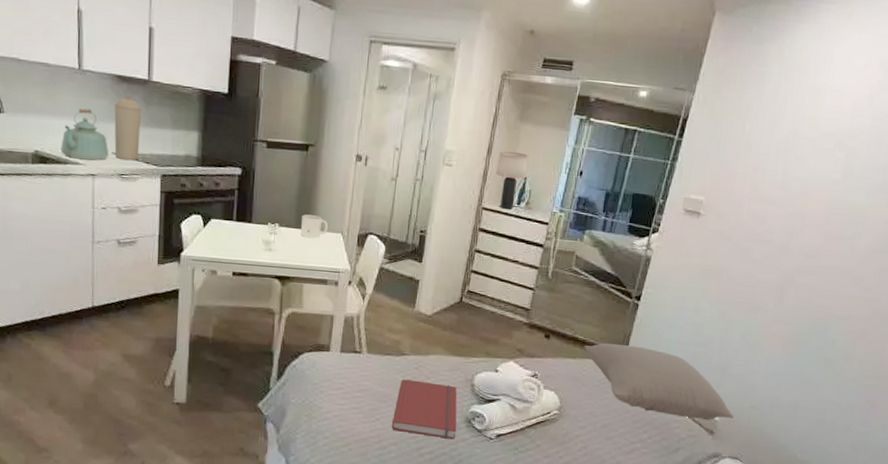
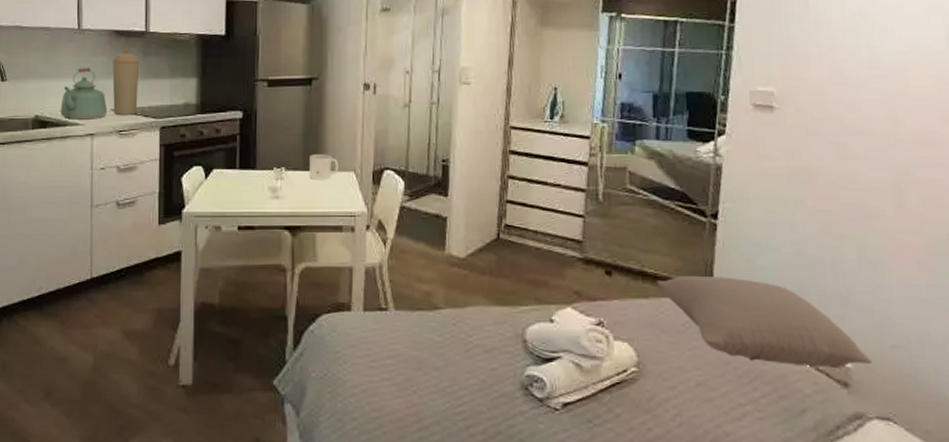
book: present [391,379,457,440] -> none [431,339,512,413]
table lamp: present [496,151,529,209] -> none [521,60,557,126]

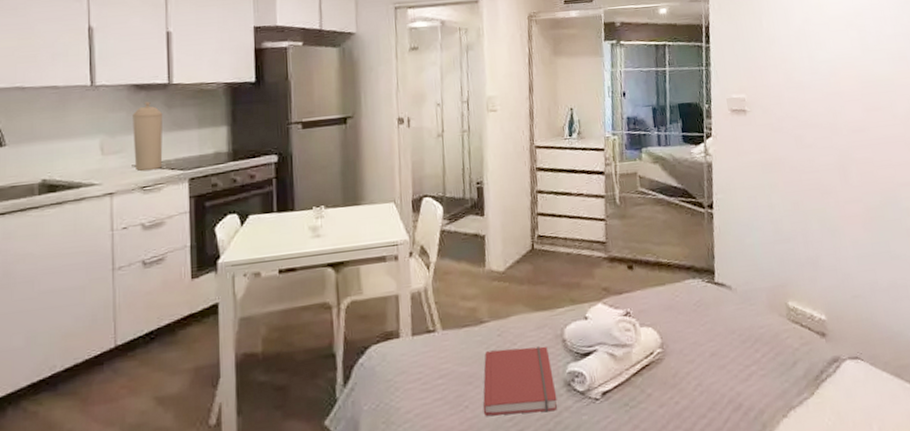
kettle: present [60,67,108,120] -> none [72,124,129,180]
mug: present [310,154,339,181] -> none [349,188,379,215]
book: none [431,339,512,413] -> present [483,346,557,416]
pillow: present [656,275,872,369] -> none [669,257,840,327]

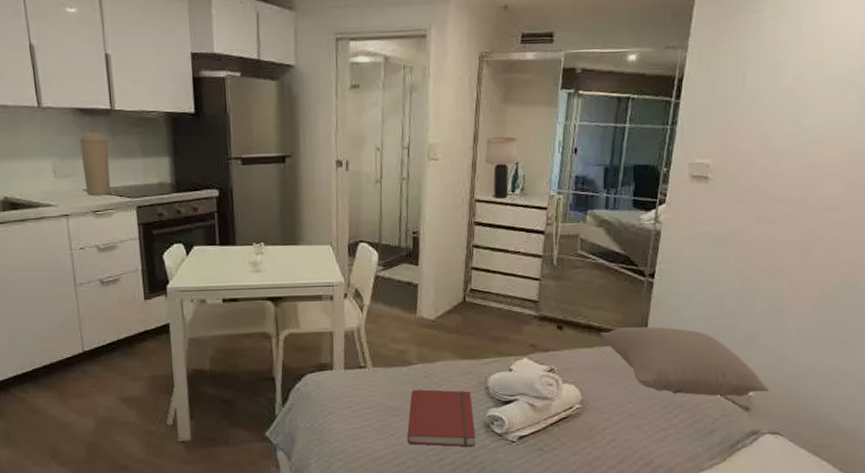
table lamp: none [541,85,573,144] -> present [485,136,519,198]
pillow: none [669,257,840,327] -> present [600,326,769,397]

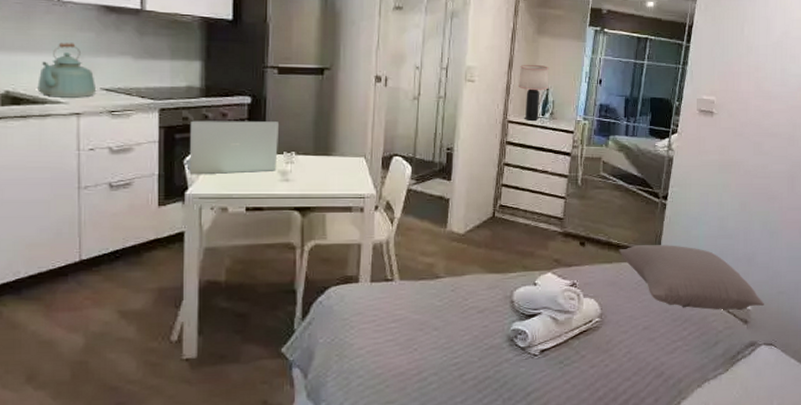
kettle: none [30,147,81,201] -> present [37,42,97,98]
canister: present [79,127,111,196] -> none [102,25,133,96]
laptop: none [163,213,248,269] -> present [185,120,280,175]
book: present [407,389,476,447] -> none [430,303,499,362]

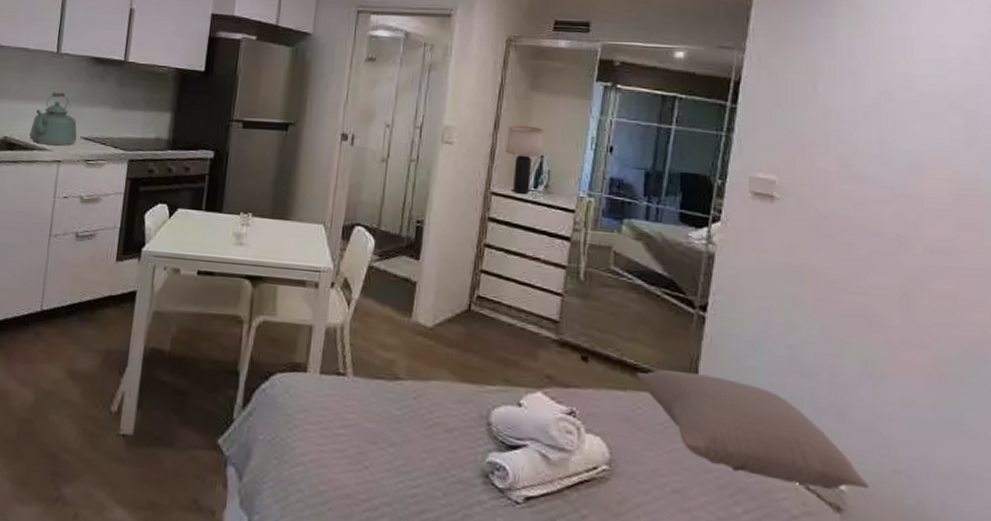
laptop: present [185,120,280,175] -> none [145,173,239,233]

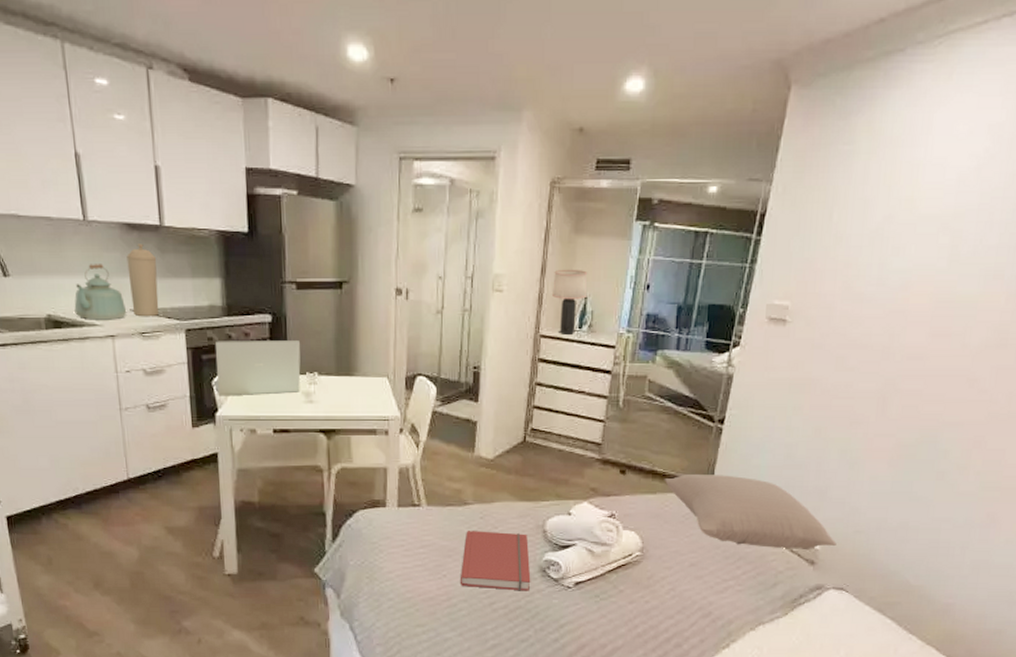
canister: none [83,76,114,146] -> present [126,243,159,317]
laptop: none [145,173,239,233] -> present [213,340,301,396]
book: none [383,412,470,502] -> present [459,531,531,591]

